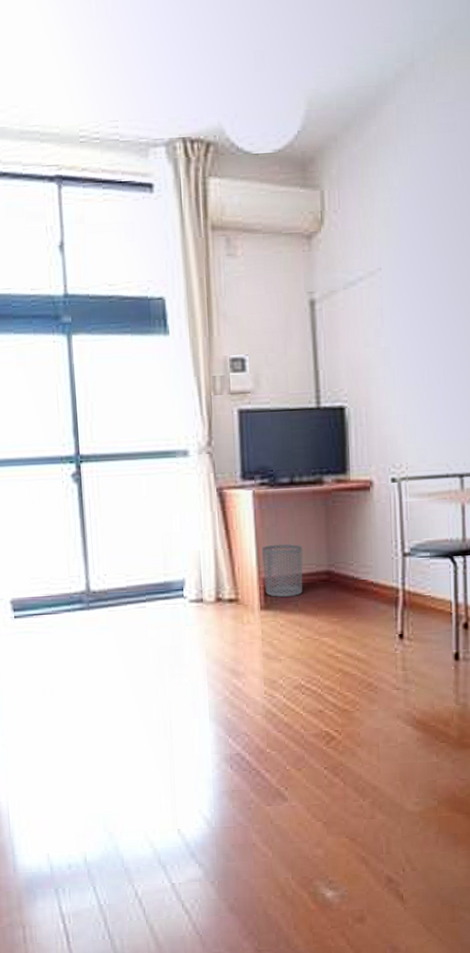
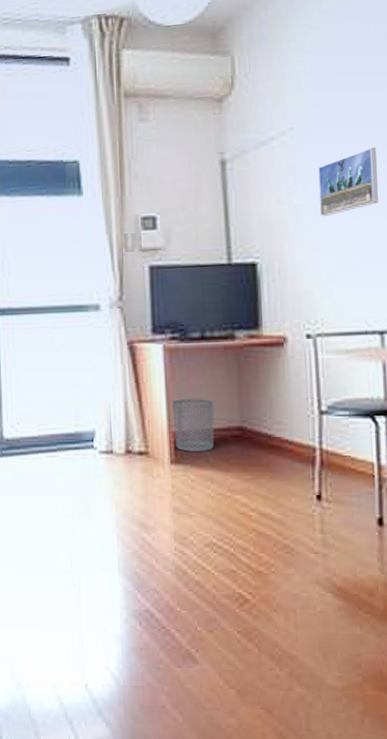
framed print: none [405,291,461,361] -> present [318,148,378,217]

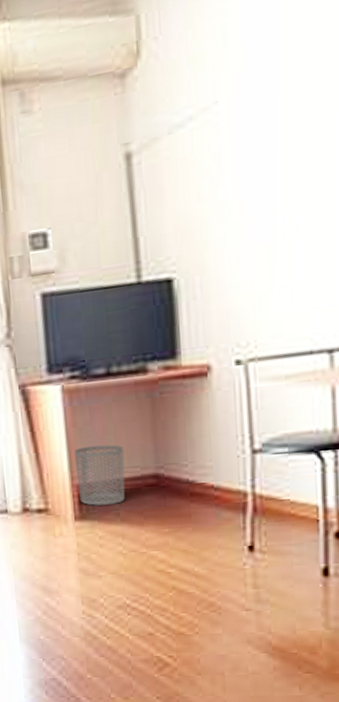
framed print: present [318,148,378,217] -> none [251,116,329,213]

